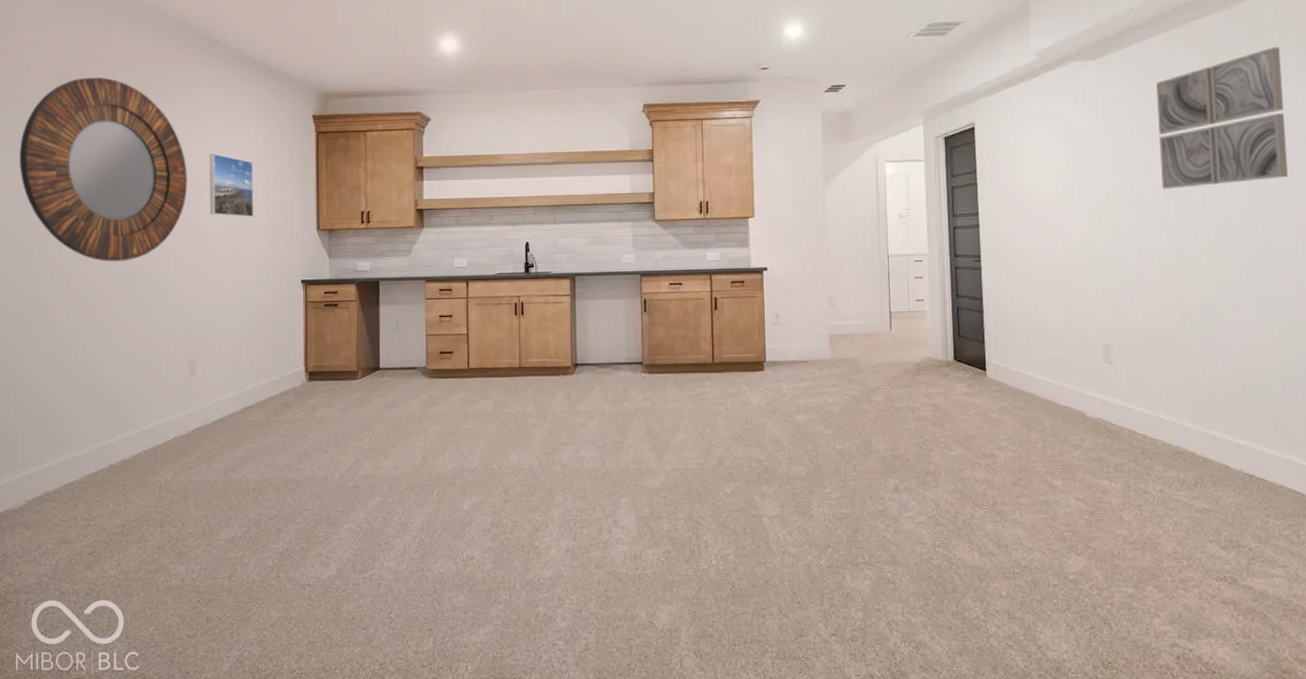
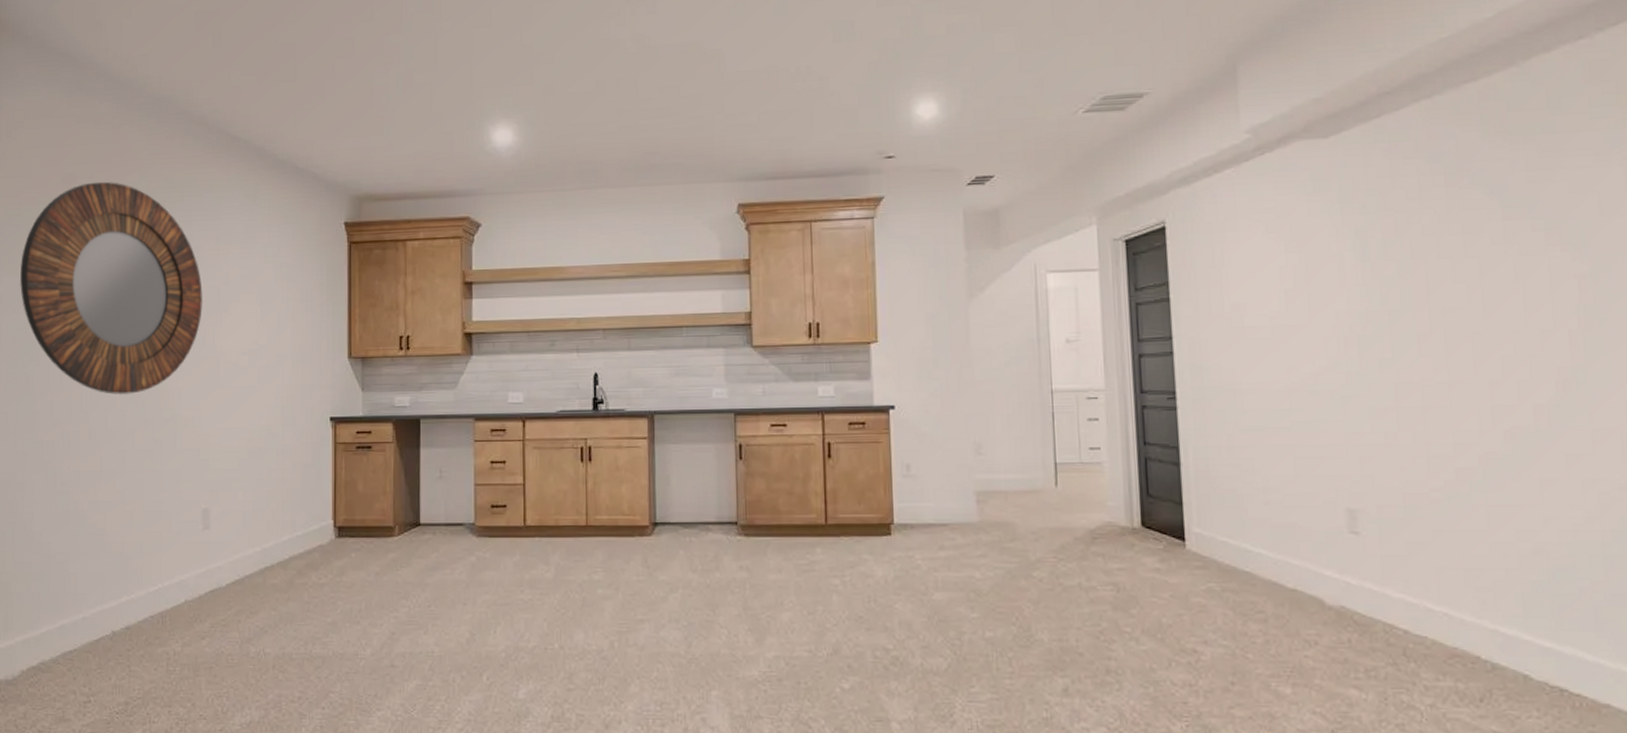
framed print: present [209,154,254,218] -> none [227,268,277,343]
wall art: present [1156,47,1289,189] -> none [1415,115,1608,306]

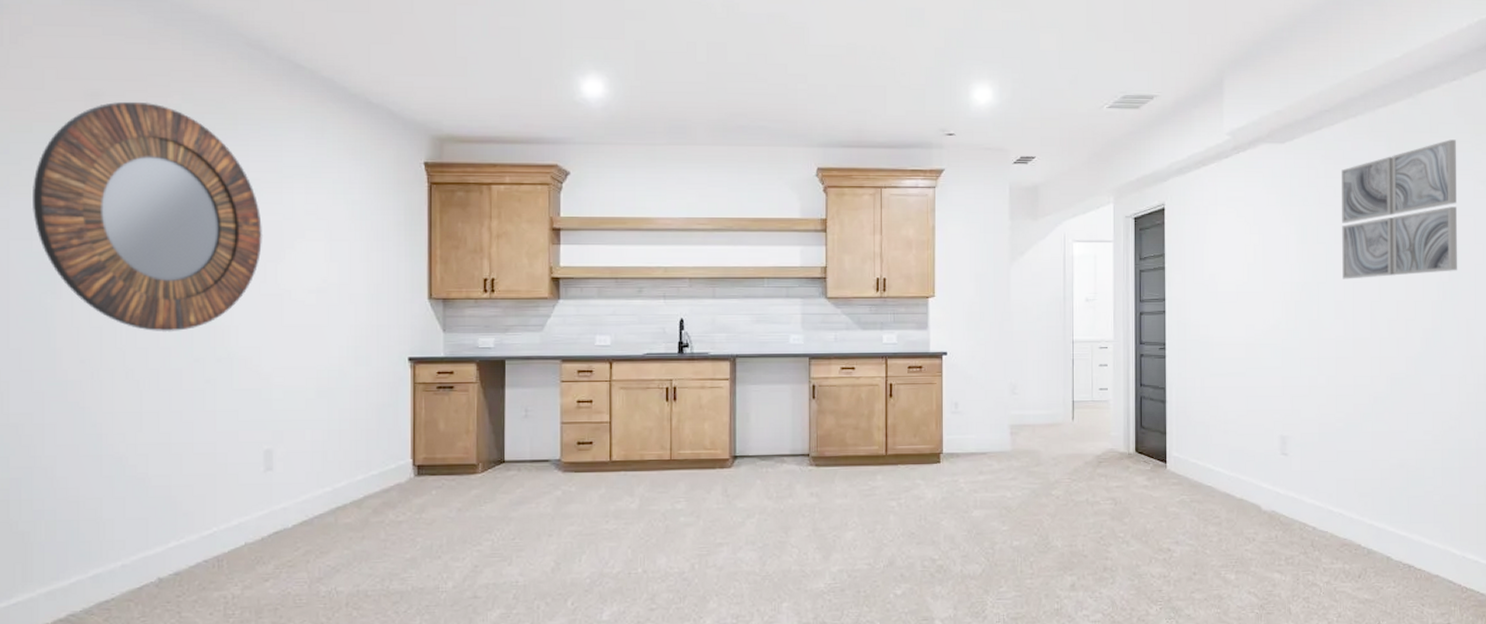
wall art: none [1415,115,1608,306] -> present [1341,139,1458,279]

